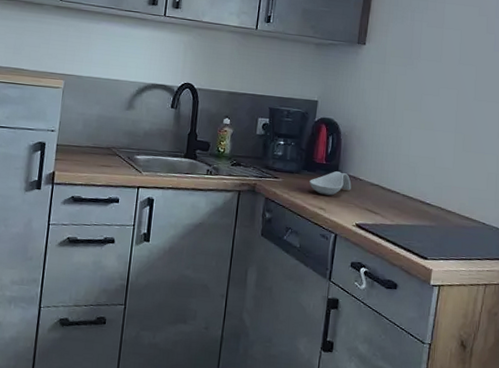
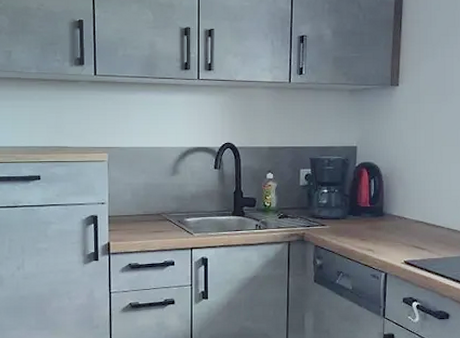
spoon rest: present [309,171,352,196] -> none [356,213,397,237]

